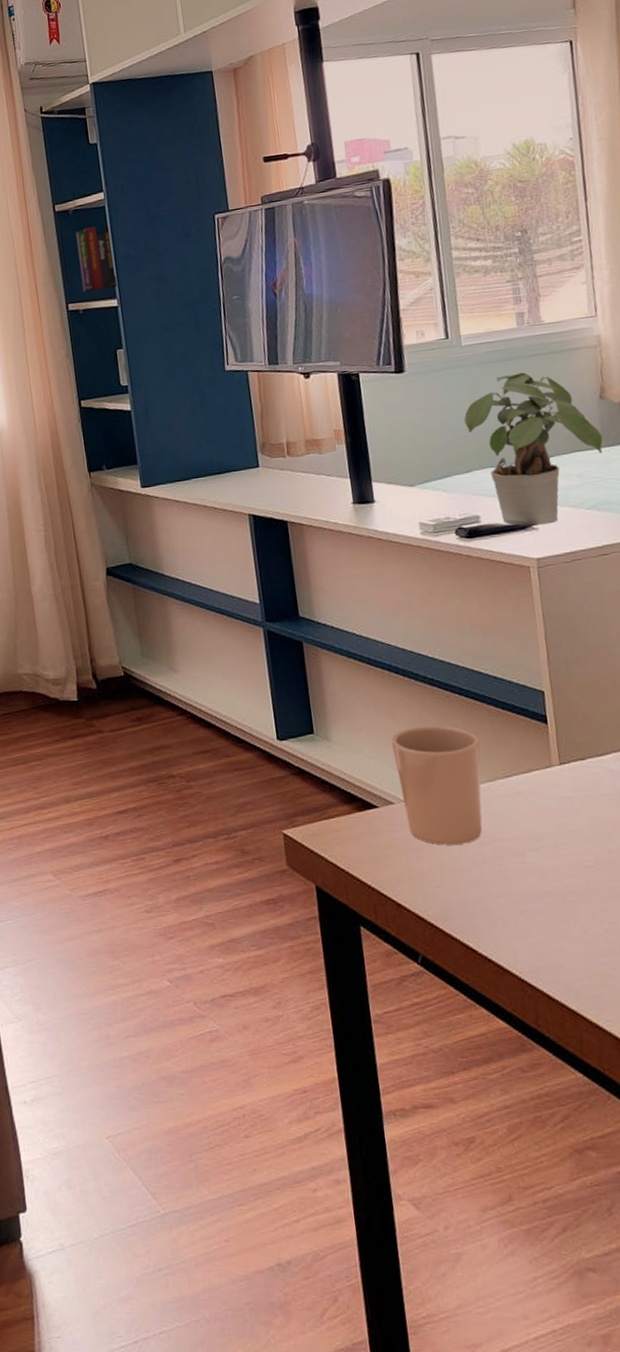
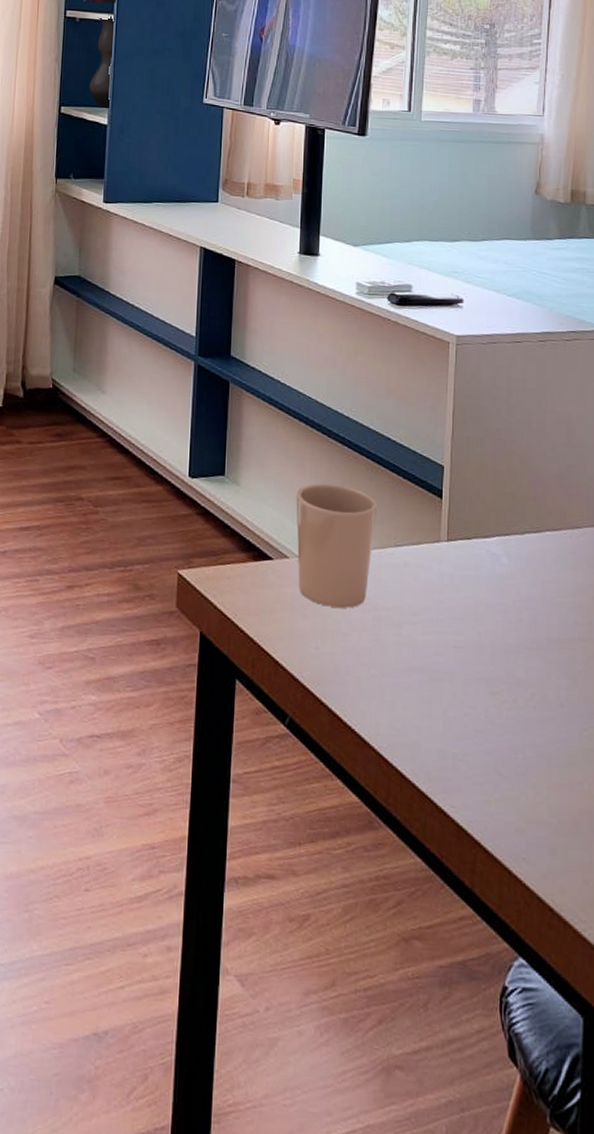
vase: none [101,300,130,395] -> present [89,15,114,108]
potted plant: present [464,372,603,526] -> none [412,156,532,304]

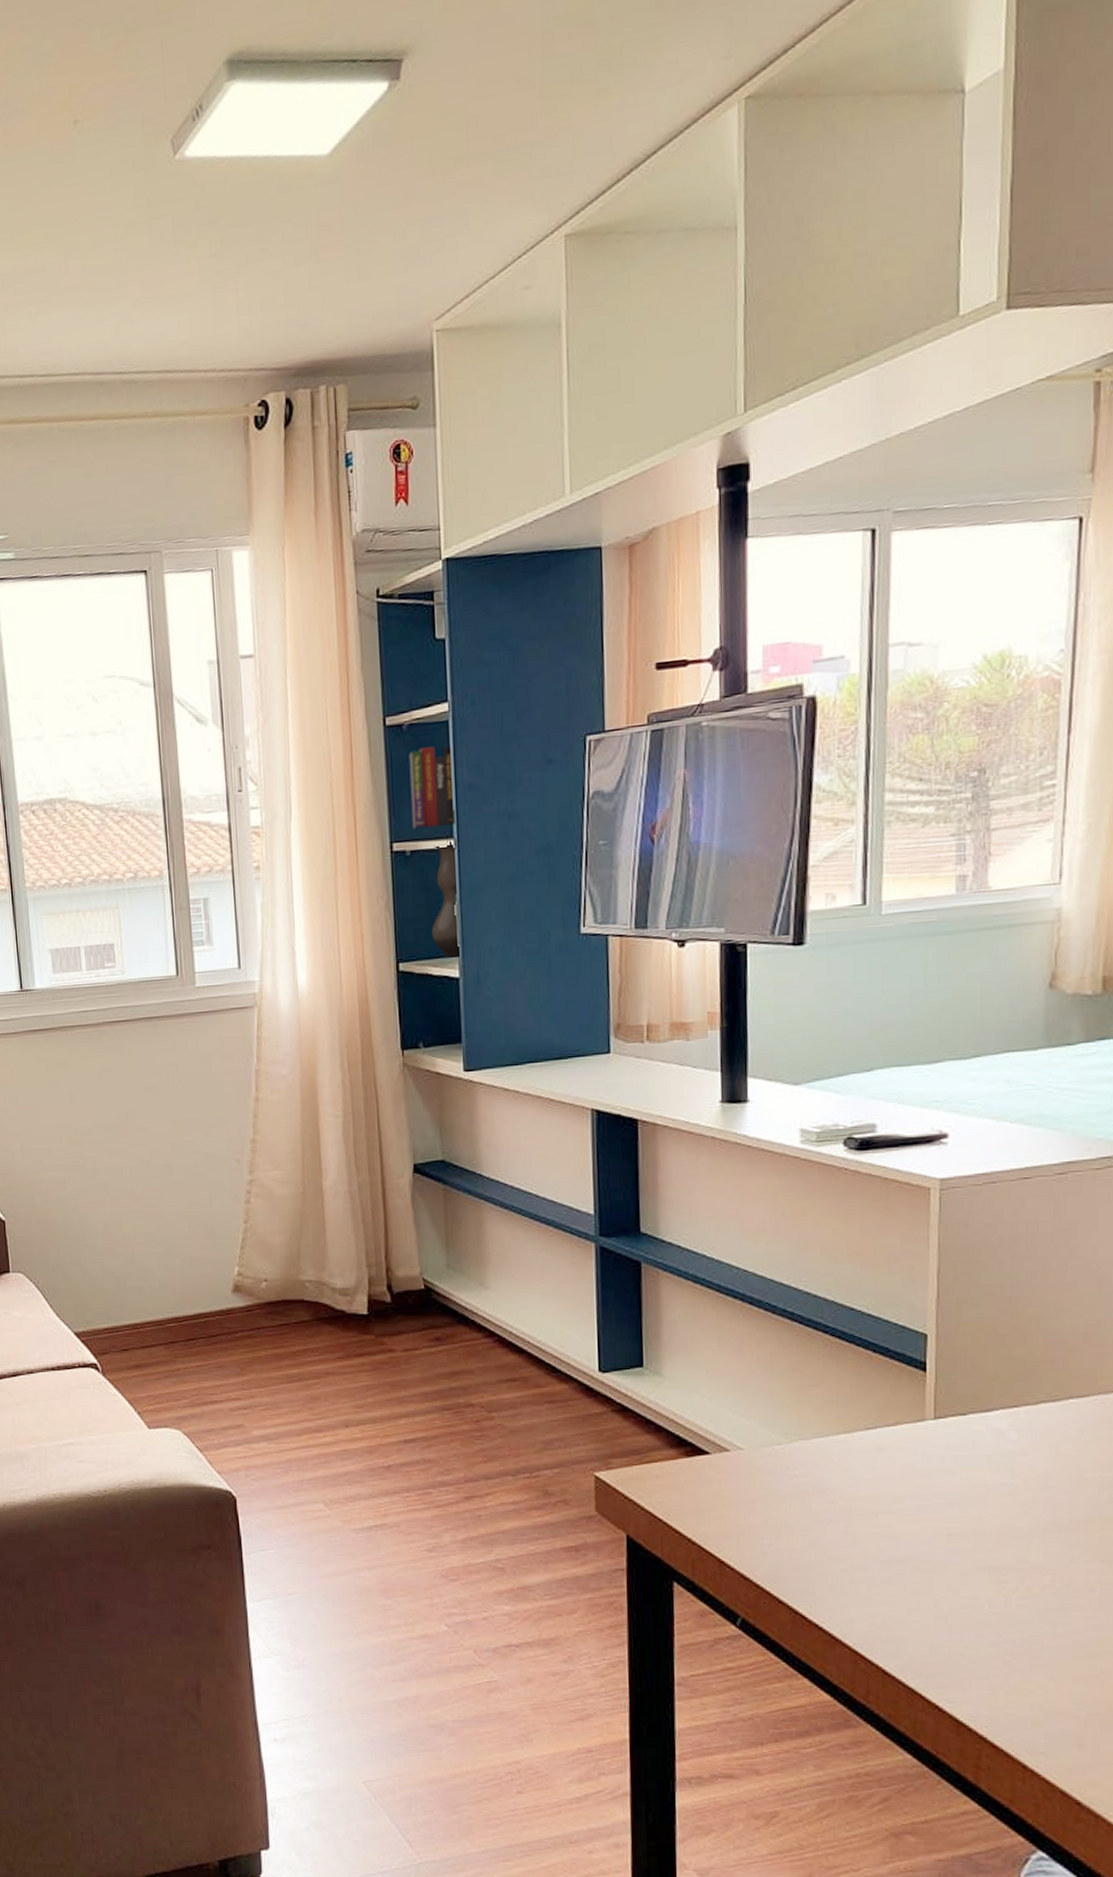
mug: present [296,483,377,608] -> none [735,1366,840,1500]

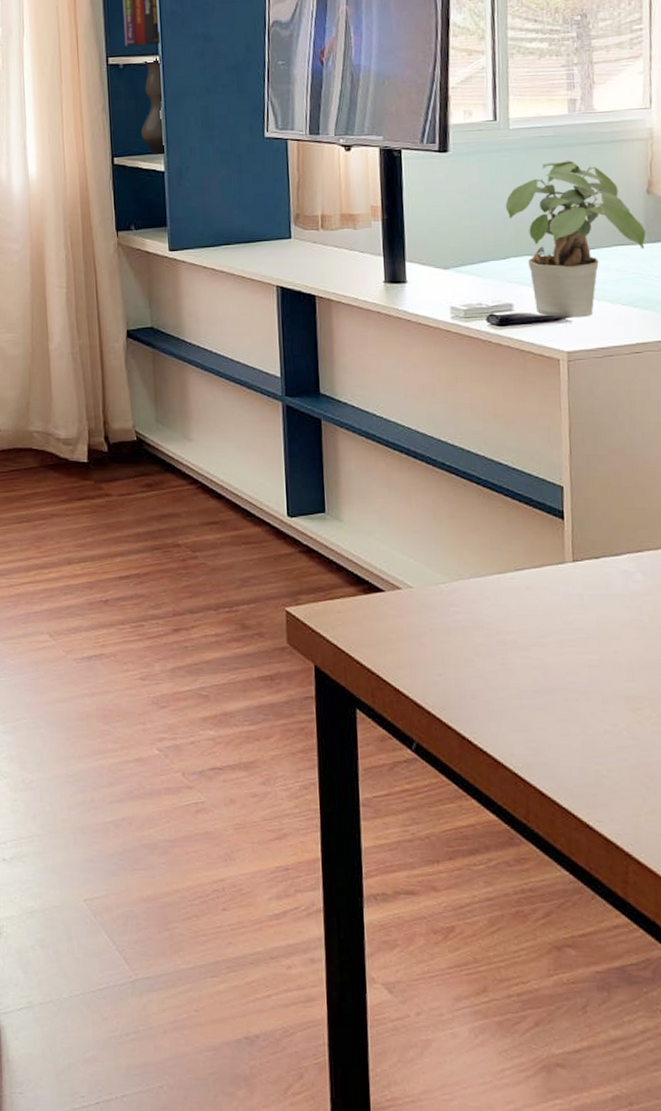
potted plant: none [872,951,1045,1140] -> present [505,160,646,318]

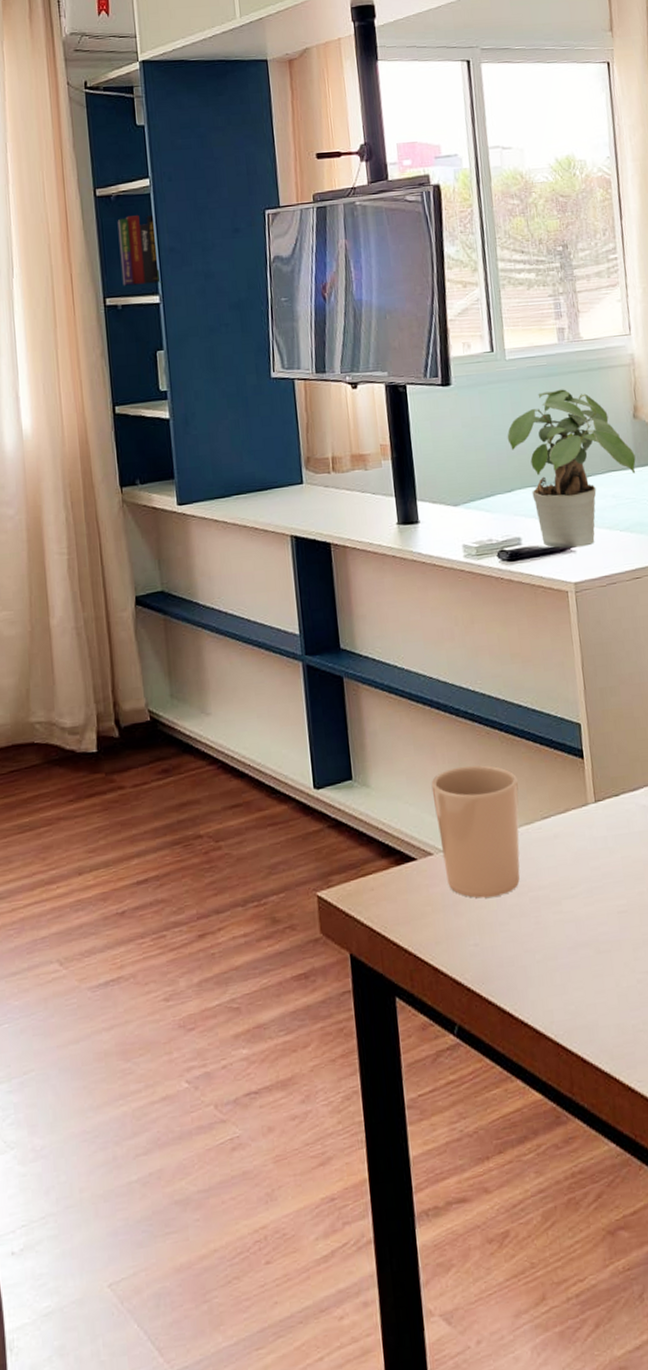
vase: present [140,57,165,154] -> none [141,296,169,401]
mug: none [403,513,493,634] -> present [431,765,520,898]

